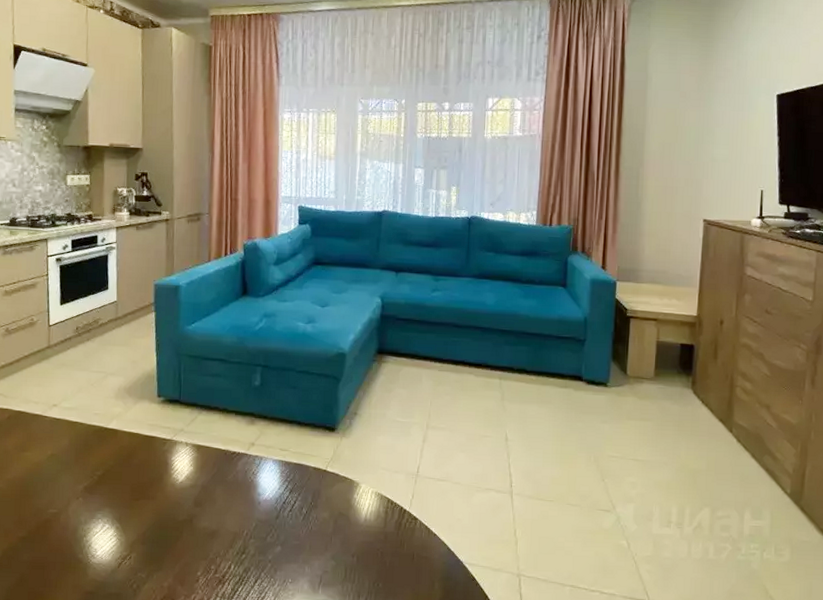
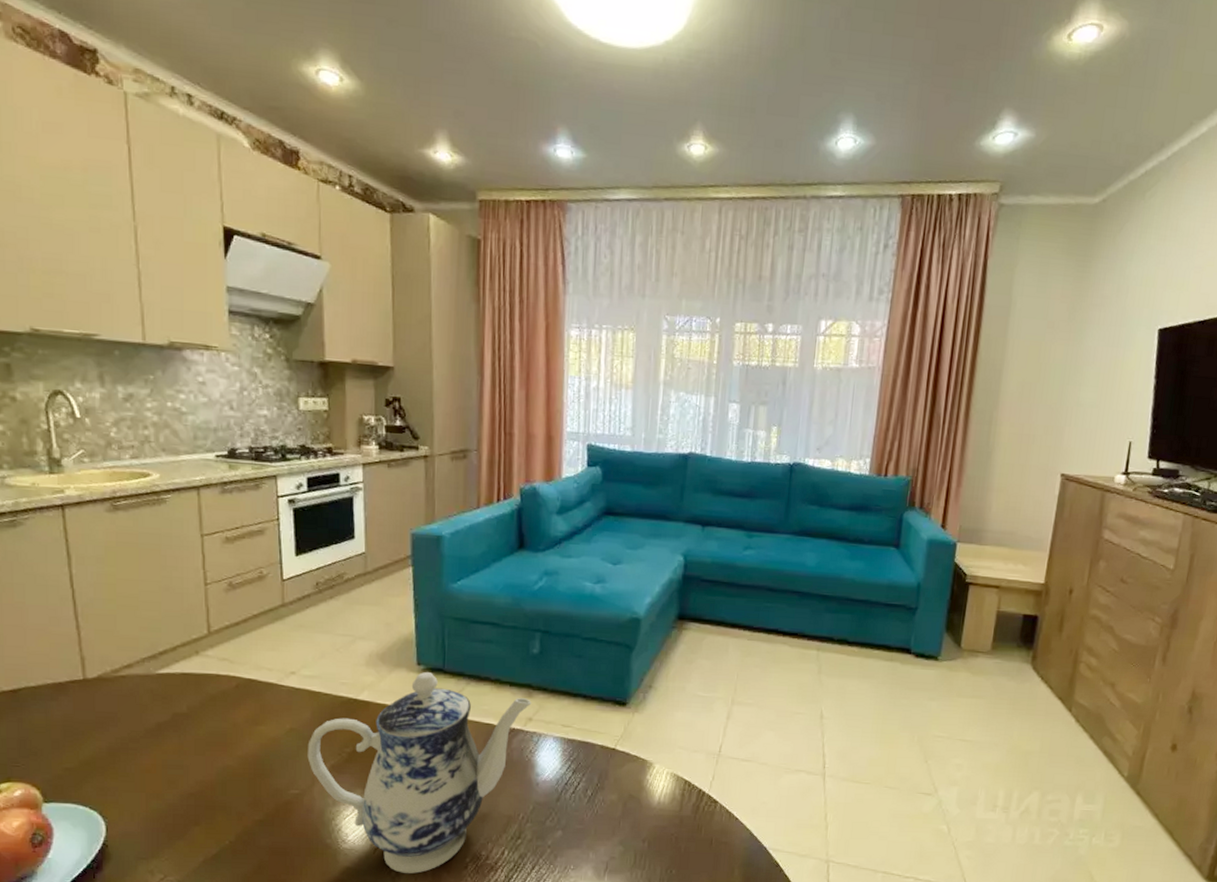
teapot: none [64,403,254,586] -> present [307,672,532,874]

